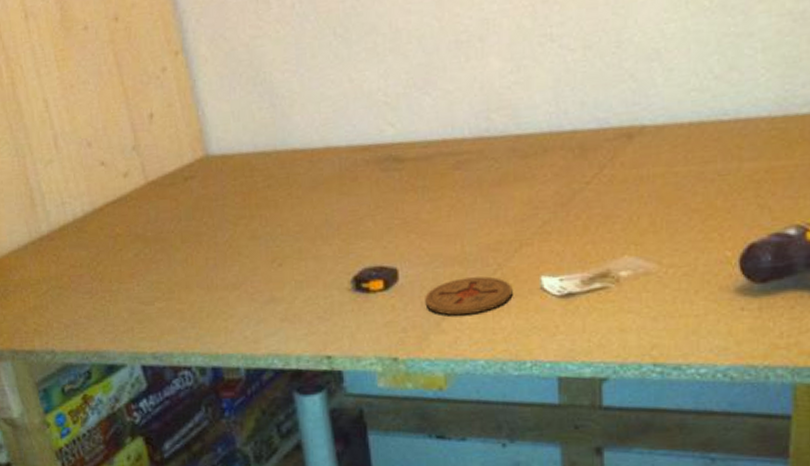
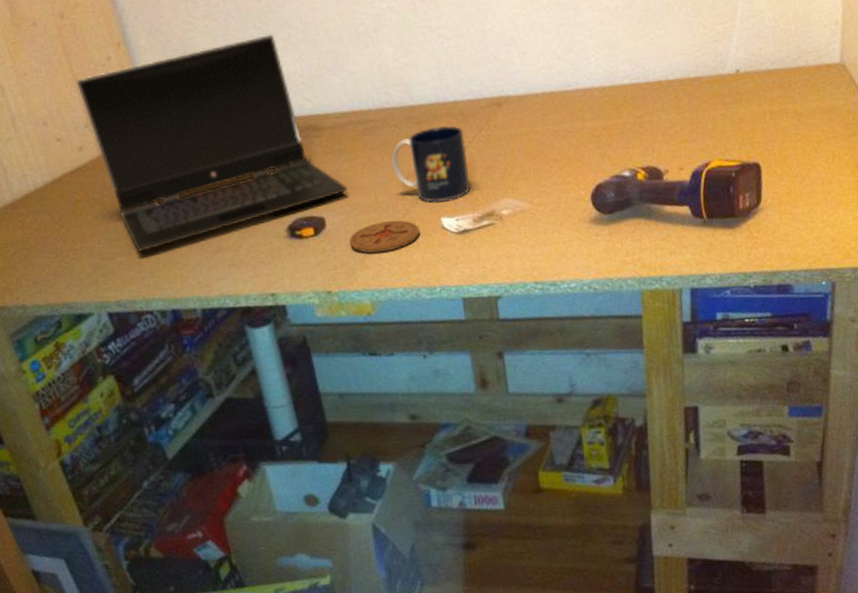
laptop computer: none [126,42,429,298] -> present [76,34,348,252]
mug: none [485,161,583,258] -> present [391,126,471,203]

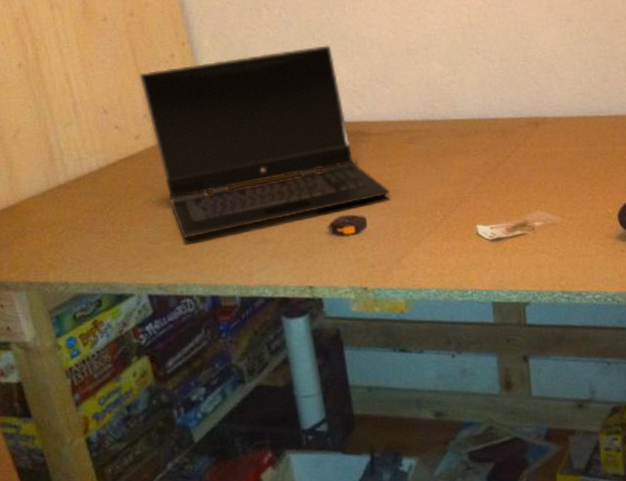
coaster: present [349,220,420,253] -> none [388,224,456,254]
mug: present [391,126,471,203] -> none [432,140,506,211]

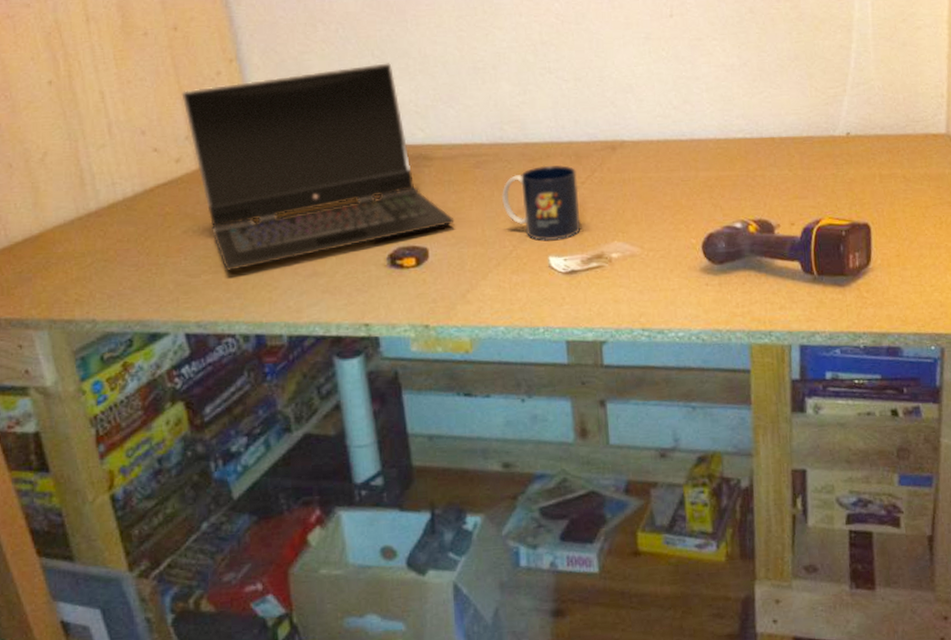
mug: none [432,140,506,211] -> present [501,165,581,241]

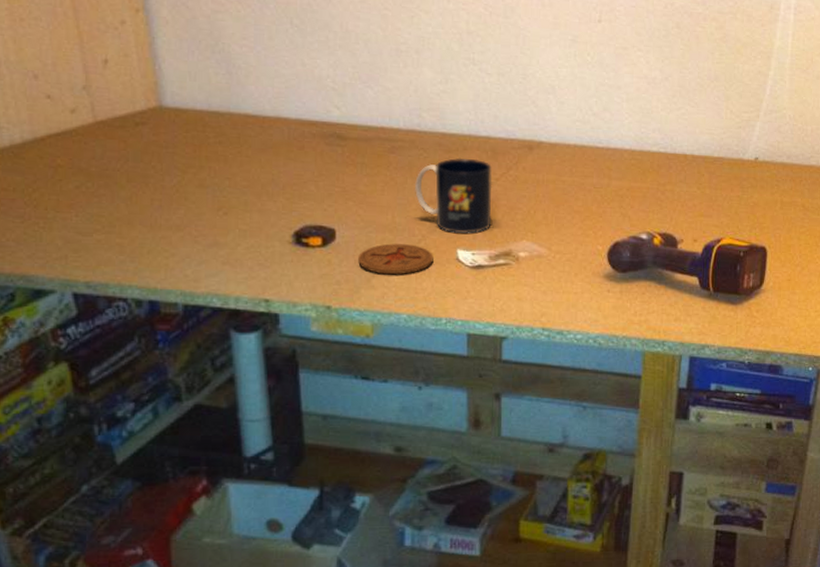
laptop computer: present [181,63,455,271] -> none [80,33,365,233]
coaster: none [452,256,526,289] -> present [358,243,434,275]

